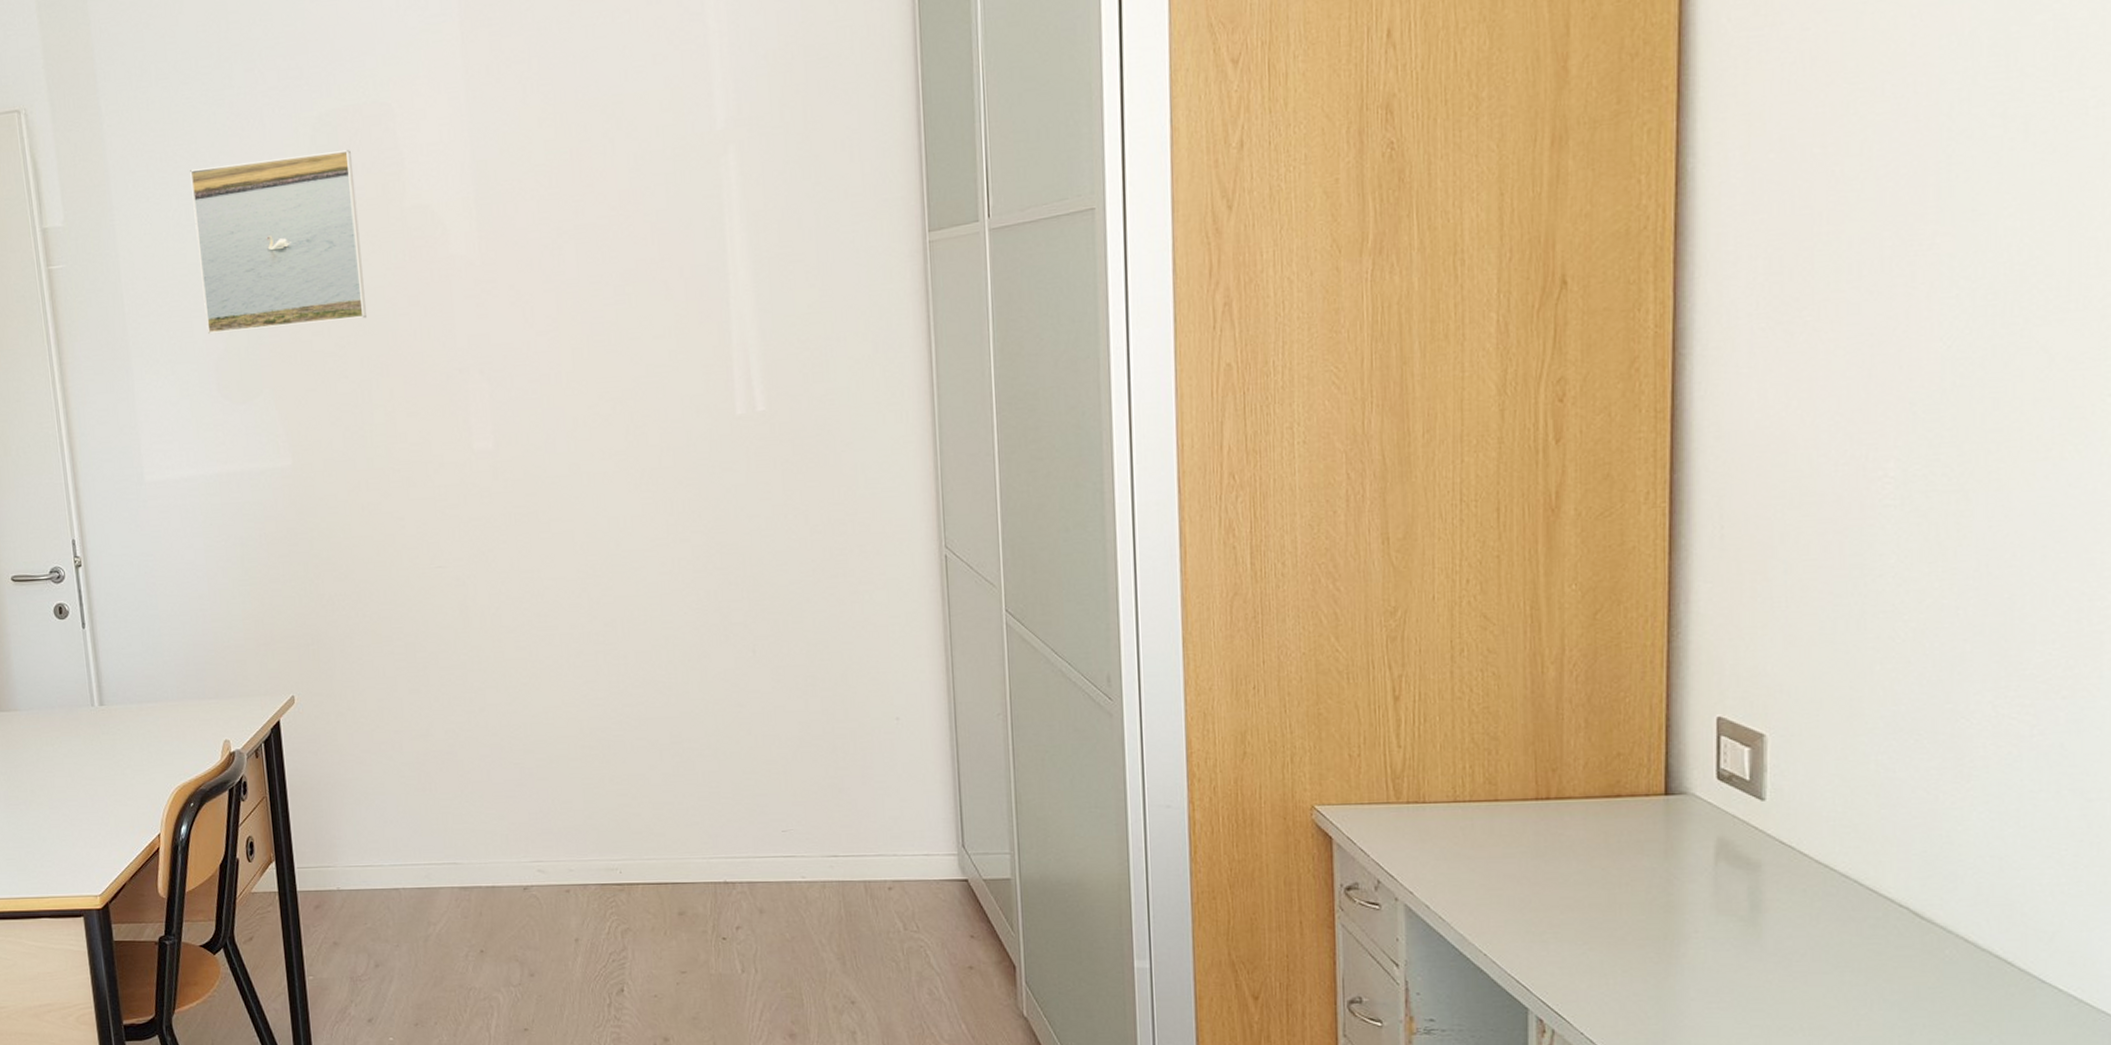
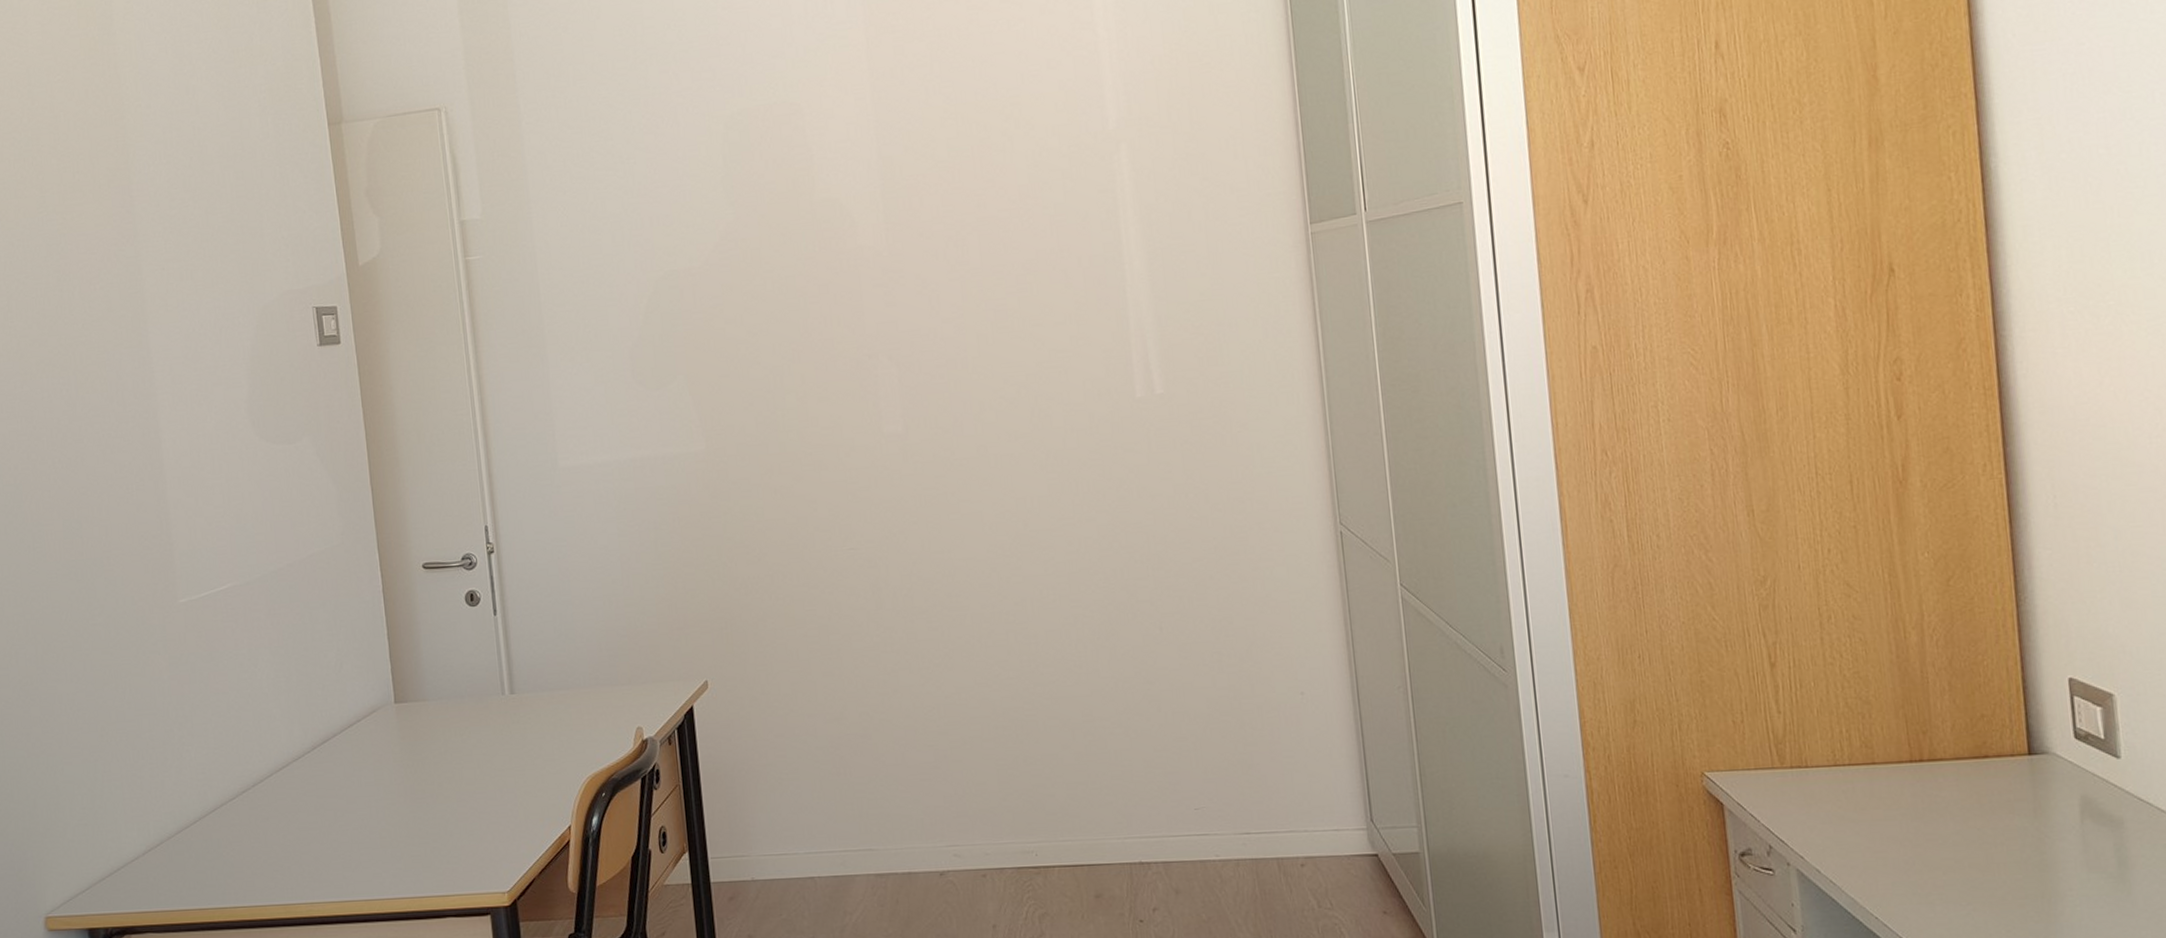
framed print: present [190,150,366,335] -> none [606,147,778,323]

